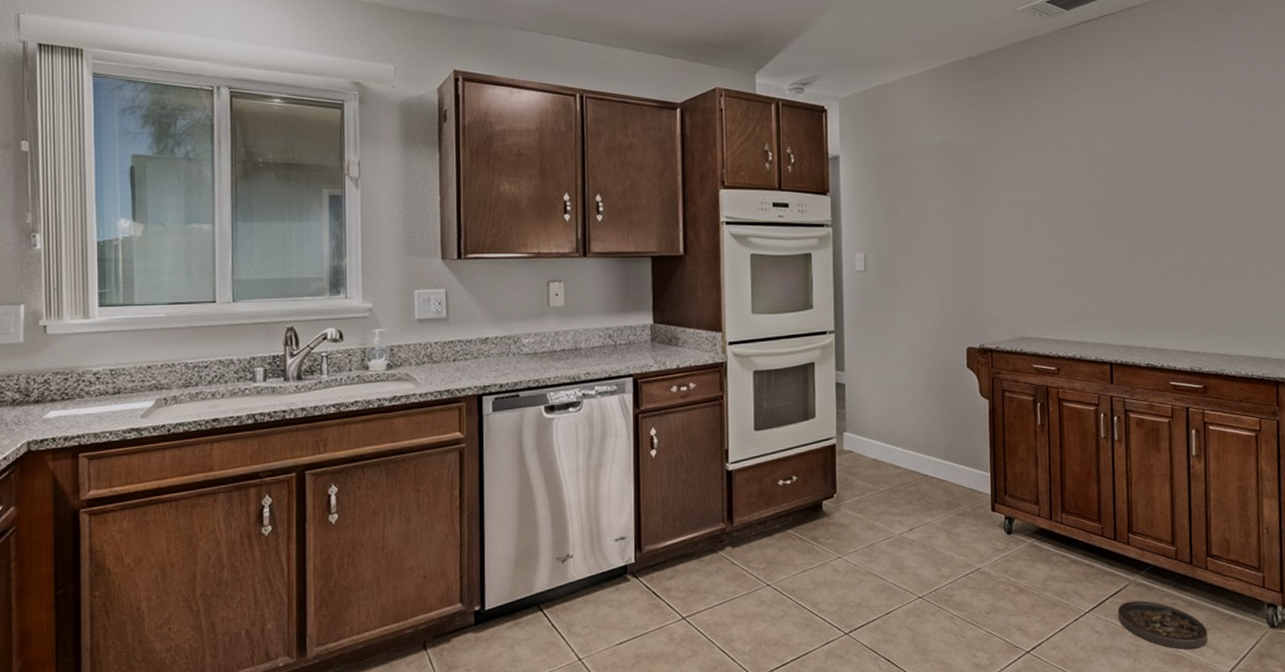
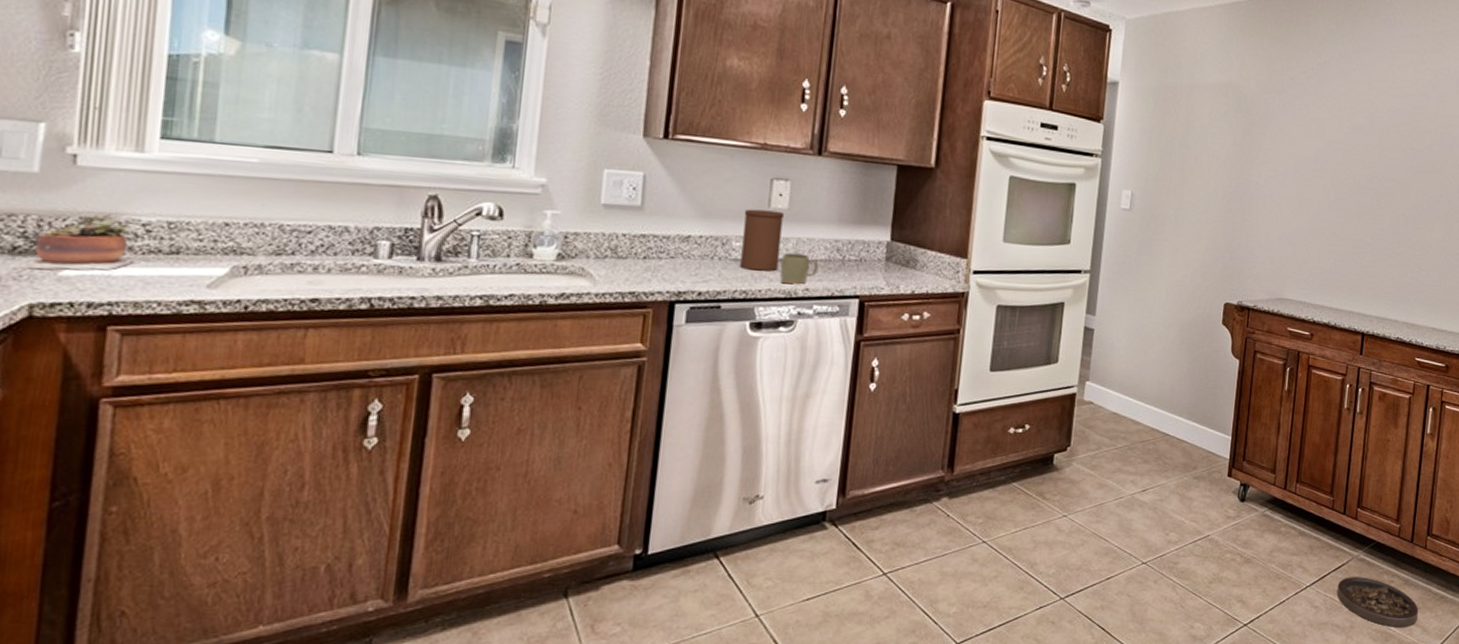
succulent plant: none [18,368,94,416] -> present [19,214,138,271]
canister: none [529,309,562,362] -> present [740,209,784,271]
mug: none [563,343,595,371] -> present [780,252,819,285]

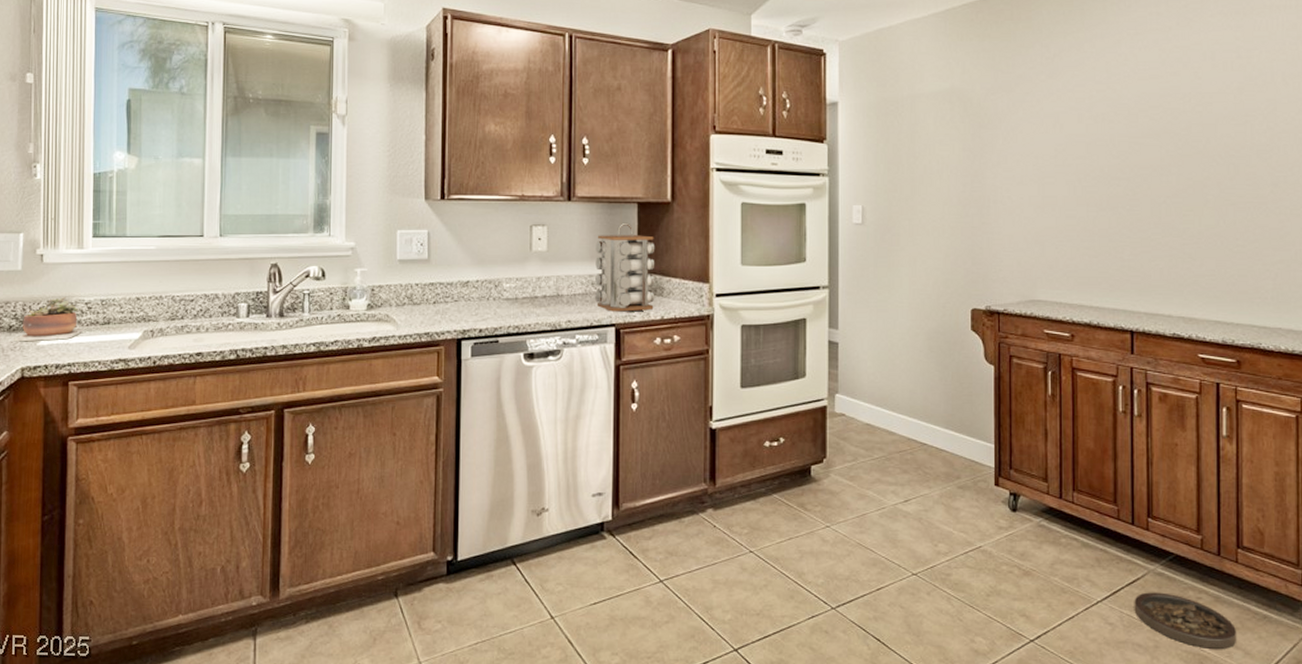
canister: present [740,209,784,271] -> none [511,254,543,307]
mug: present [780,252,819,285] -> none [544,289,577,318]
spice rack: none [839,185,913,284] -> present [595,222,655,312]

